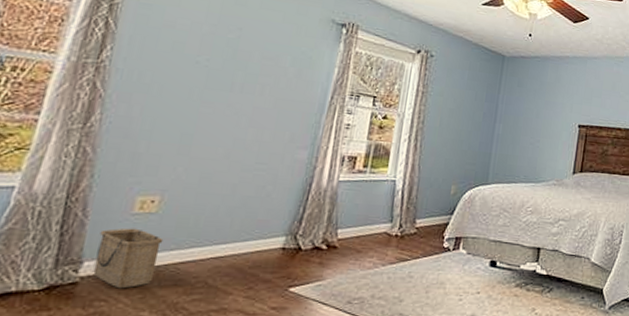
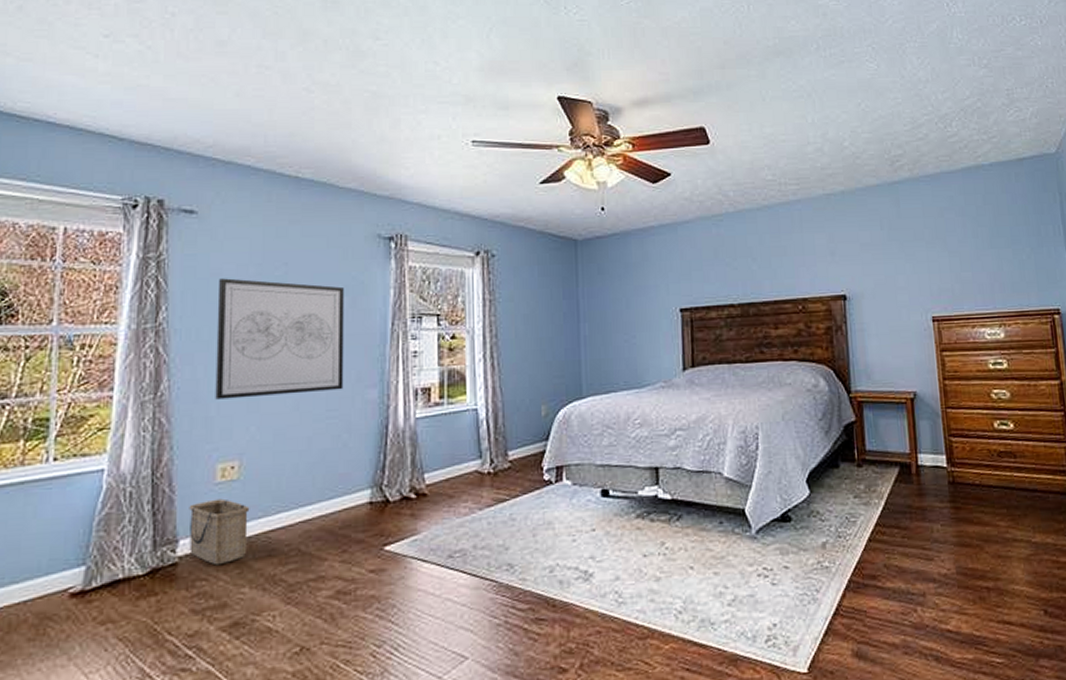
wall art: none [146,30,292,147] -> present [215,278,344,400]

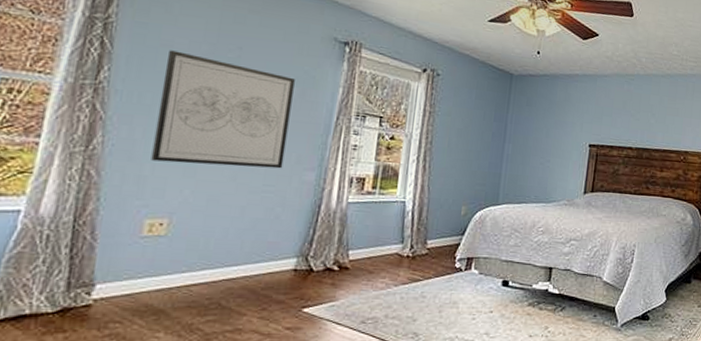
basket: present [189,498,250,566] -> none [105,250,175,311]

